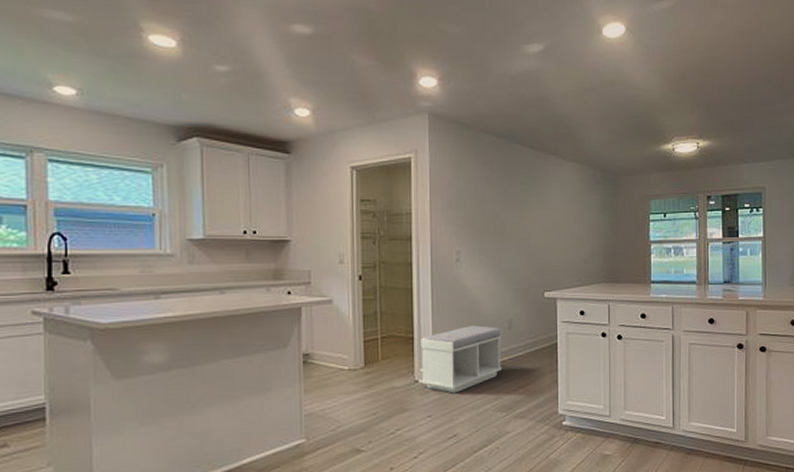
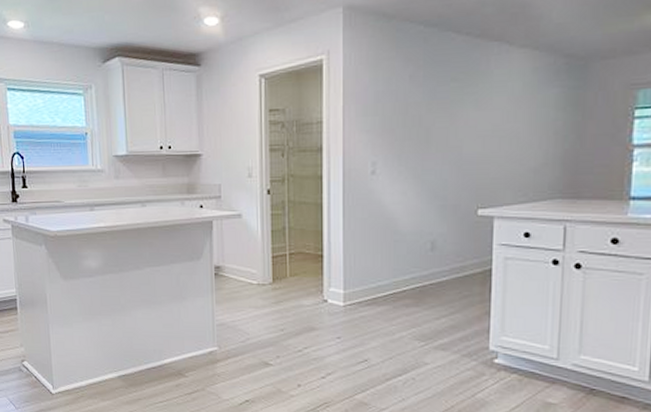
bench: present [421,325,503,394] -> none [330,245,423,317]

